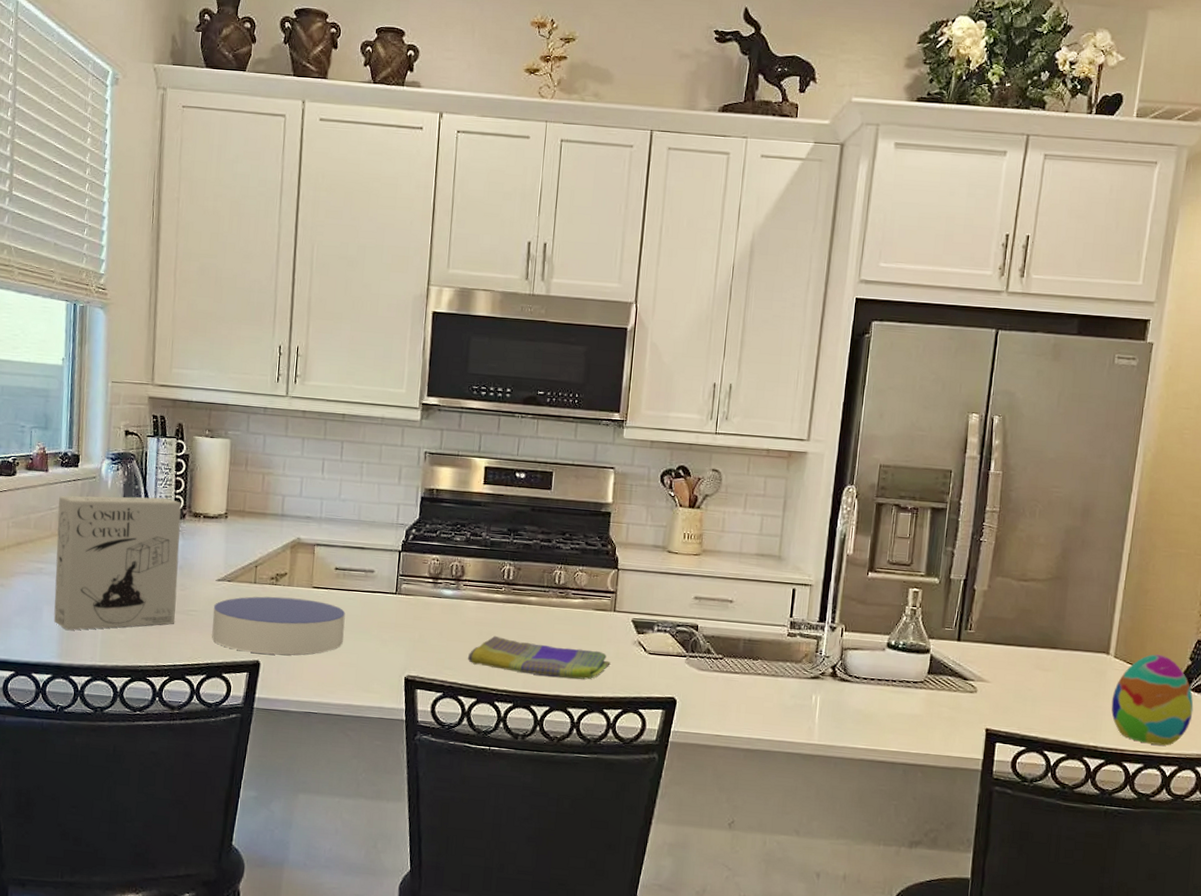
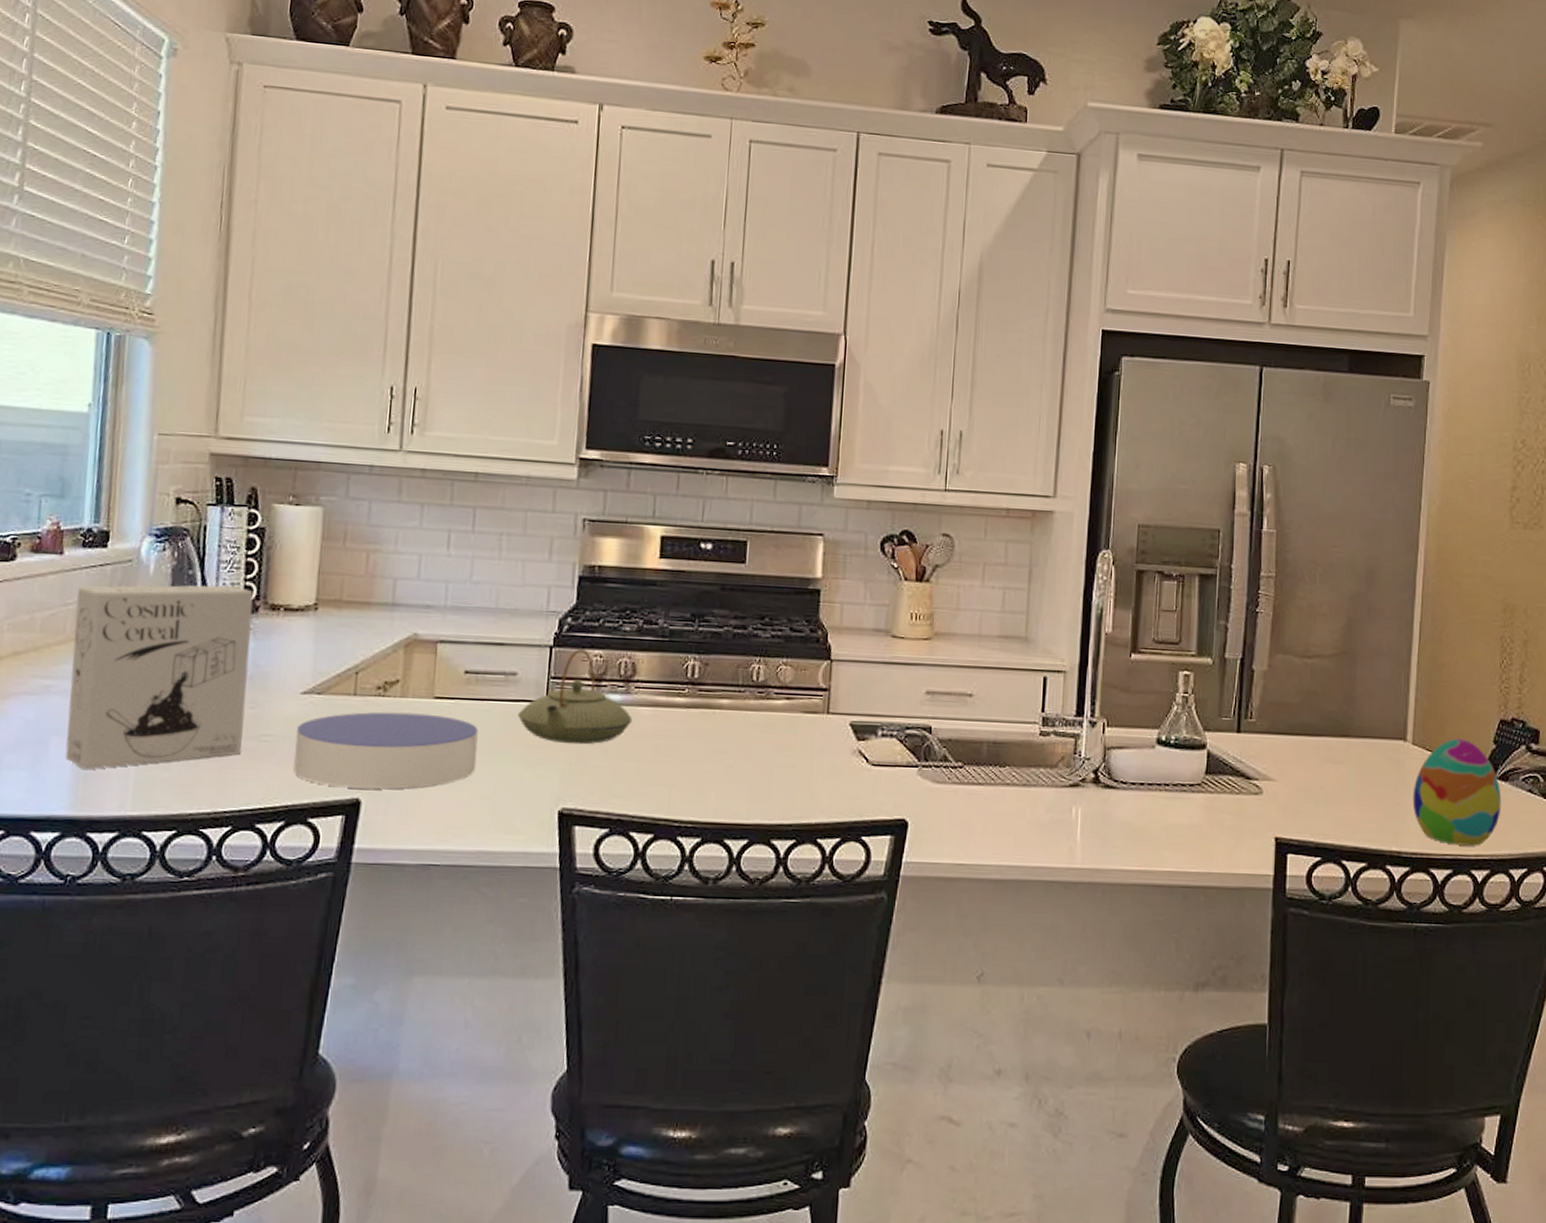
teapot: none [375,553,461,628] -> present [518,648,633,745]
dish towel: present [467,635,611,680] -> none [640,751,825,803]

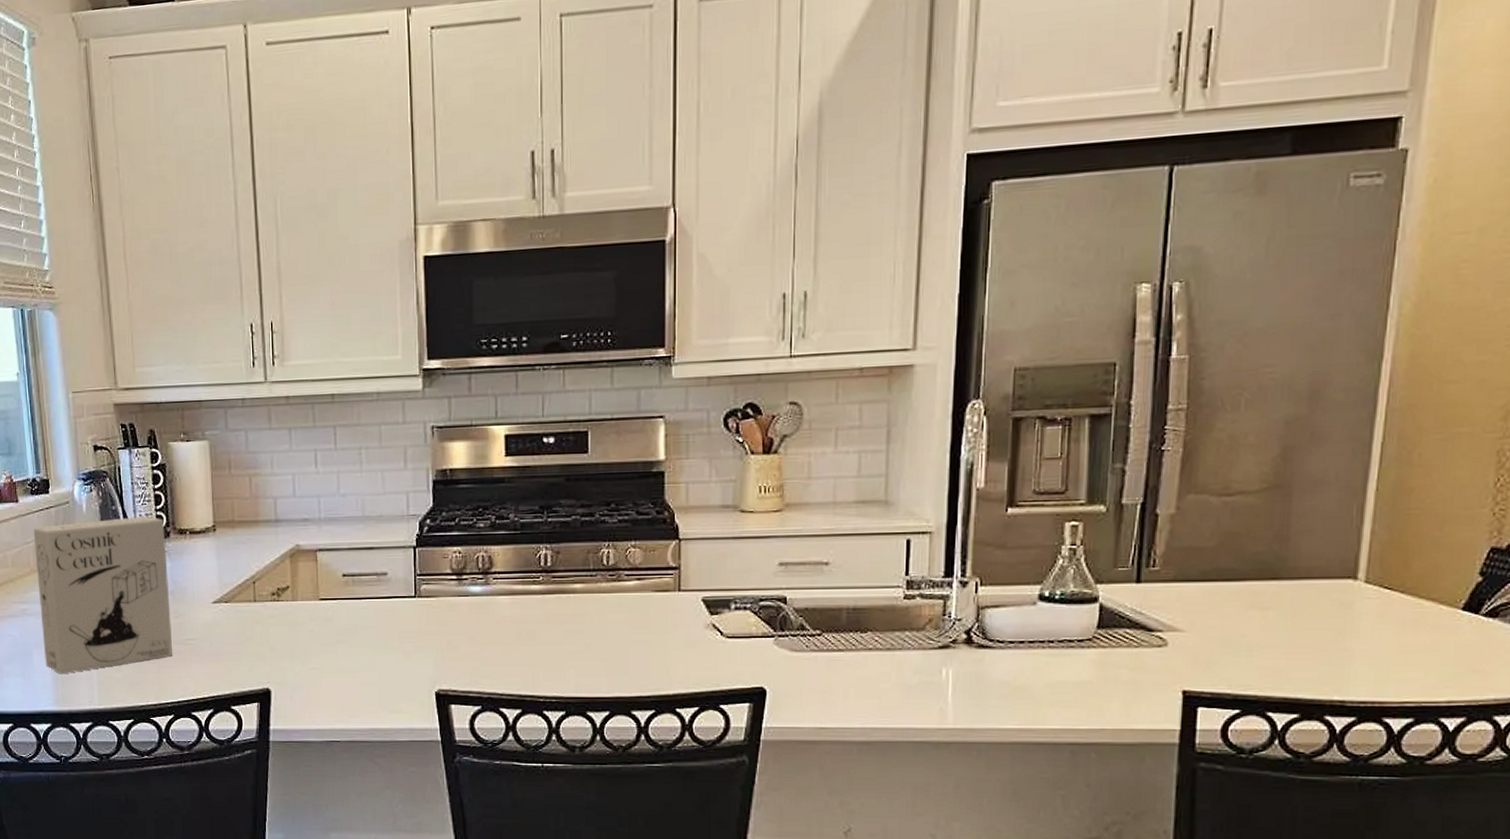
coaster: present [293,712,479,790] -> none [212,614,361,680]
teapot: present [518,648,633,745] -> none [392,546,493,633]
decorative egg: present [1412,738,1502,846] -> none [1363,572,1488,692]

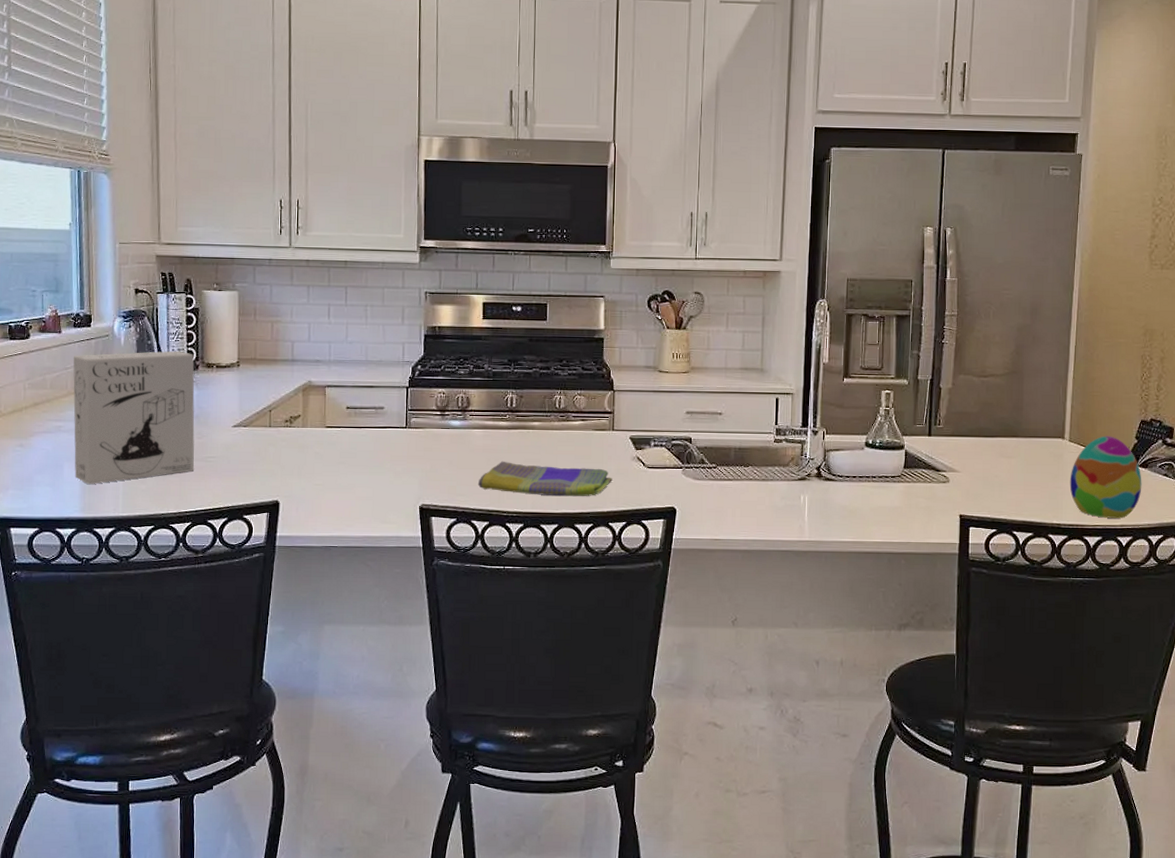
dish towel: none [506,634,680,677] -> present [477,461,612,497]
decorative egg: none [1363,572,1488,692] -> present [1069,436,1142,518]

